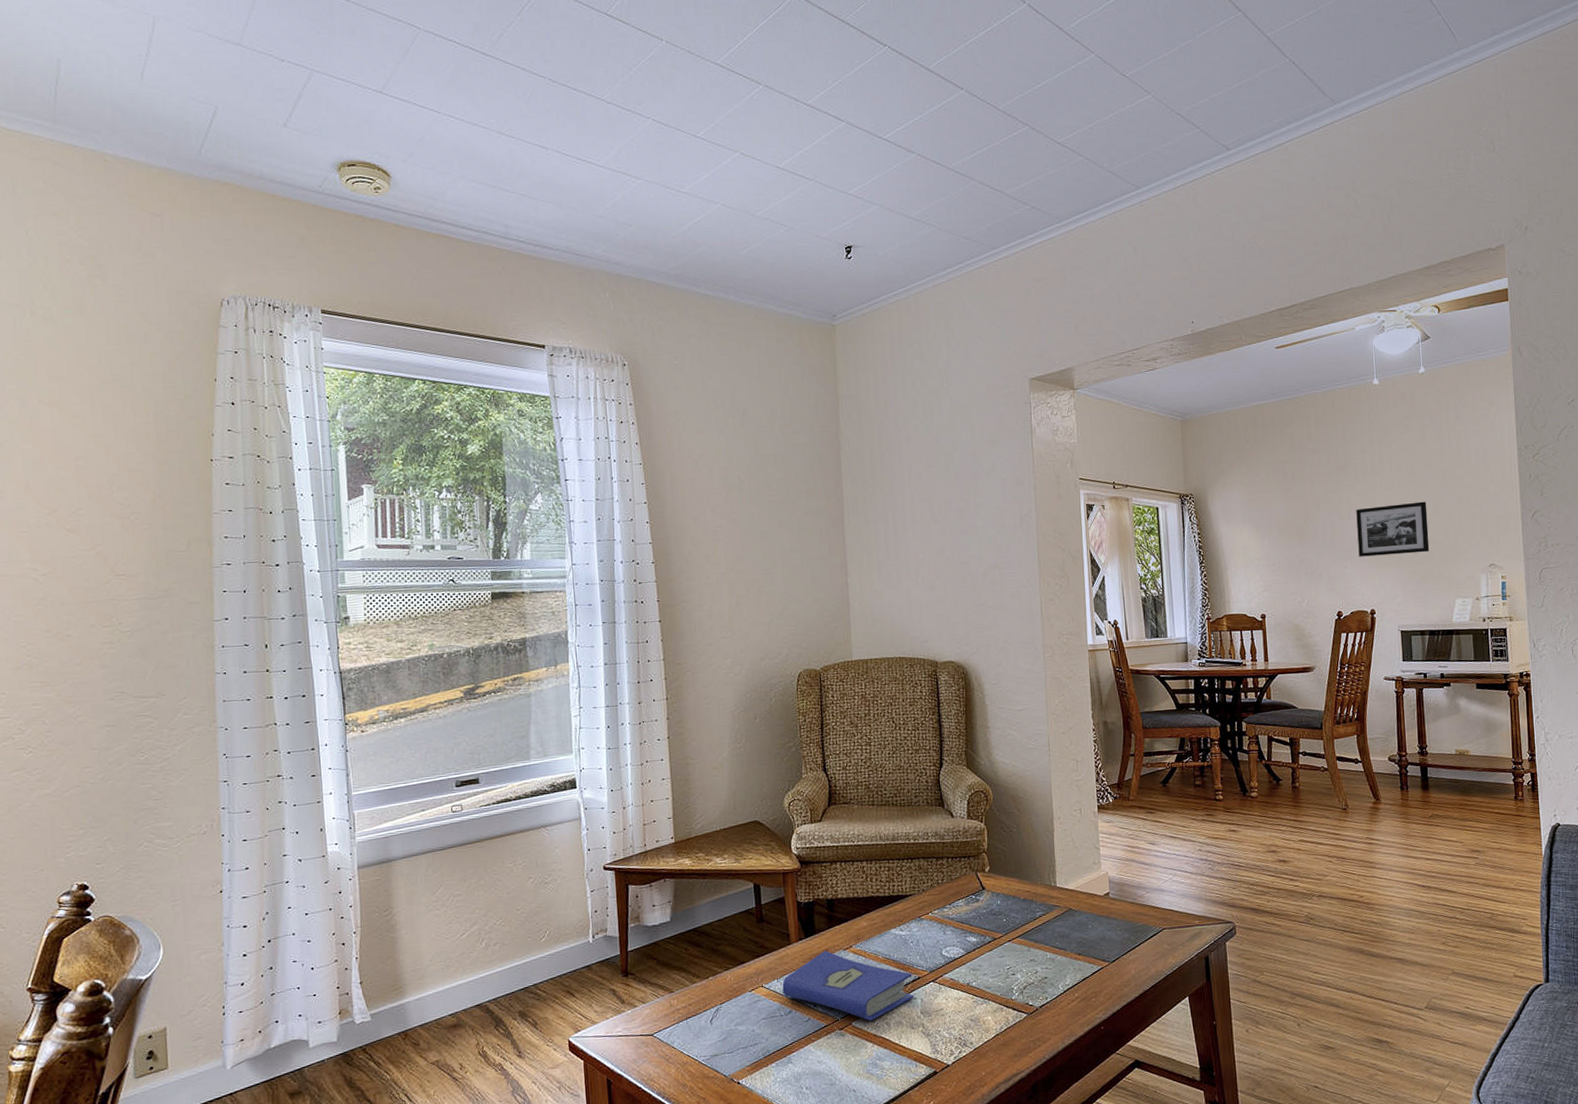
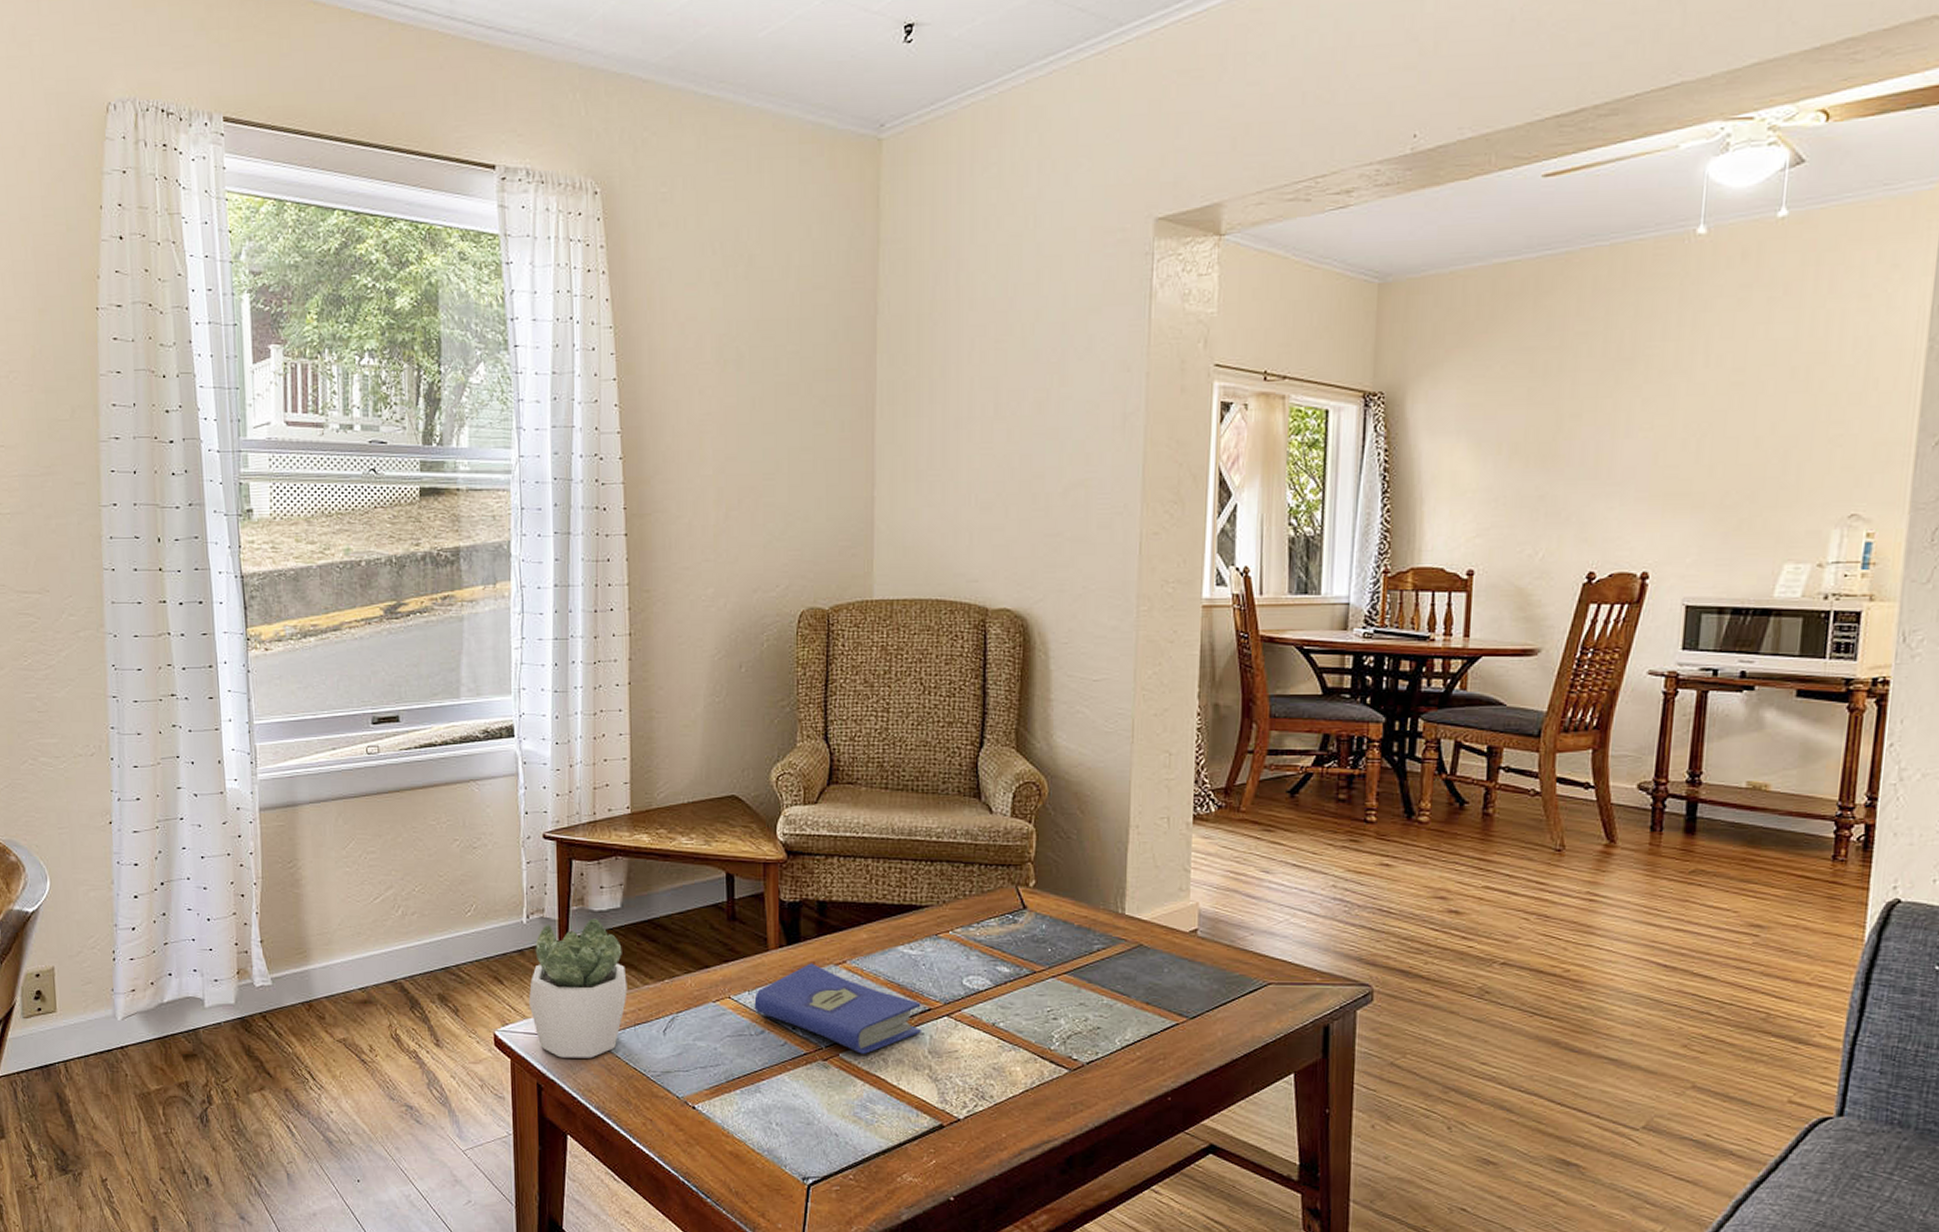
succulent plant: none [596,932,679,1054] -> present [528,918,627,1058]
picture frame: present [1356,501,1430,557] -> none [1634,415,1758,495]

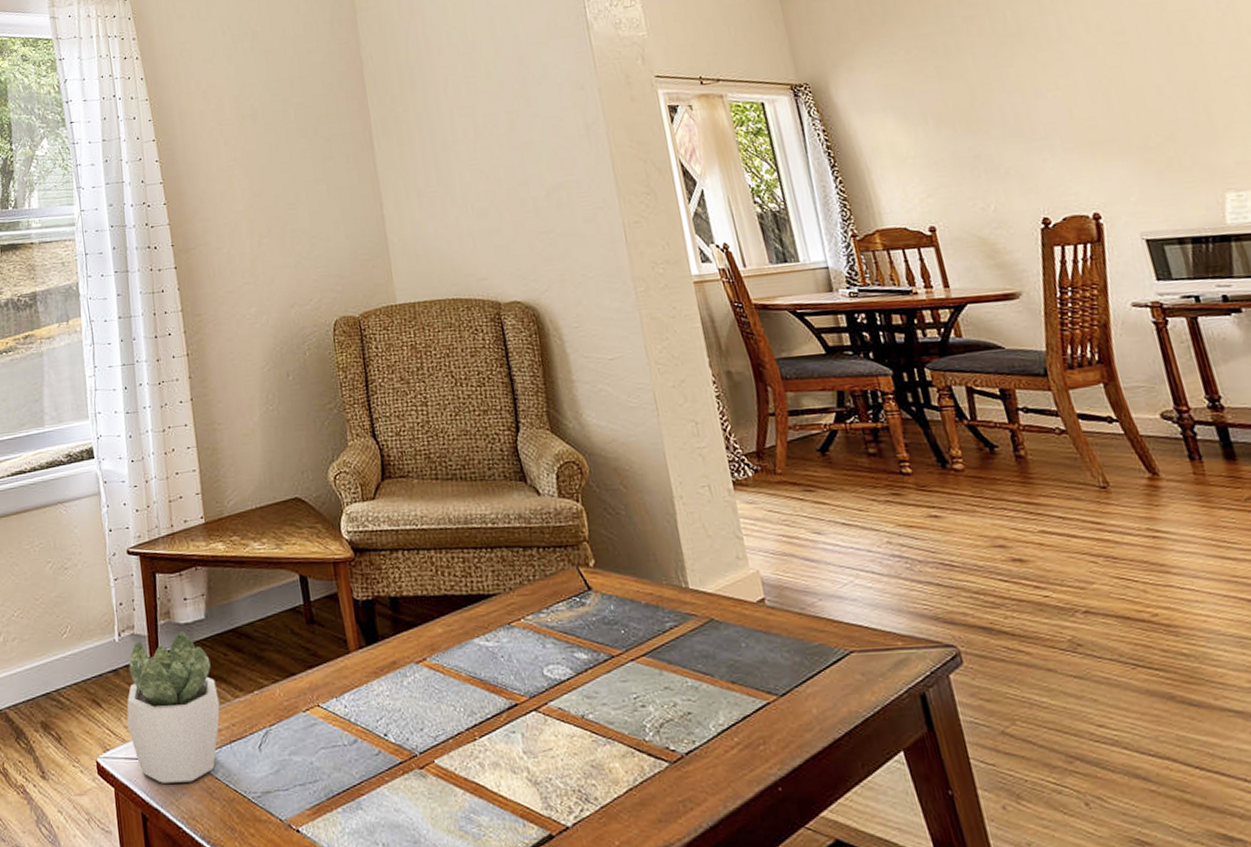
hardcover book: present [754,963,921,1054] -> none [342,663,512,759]

